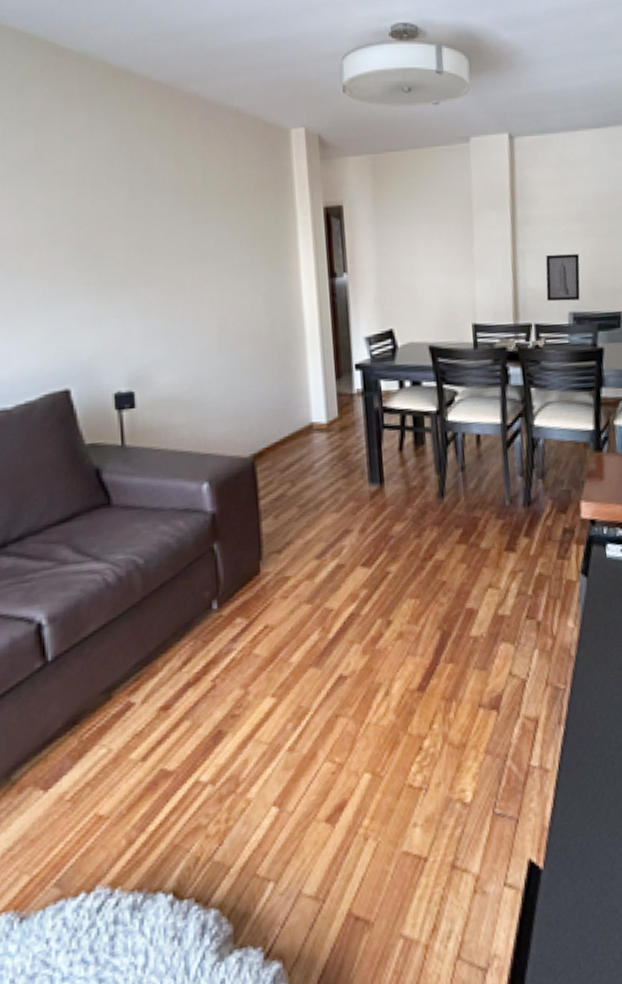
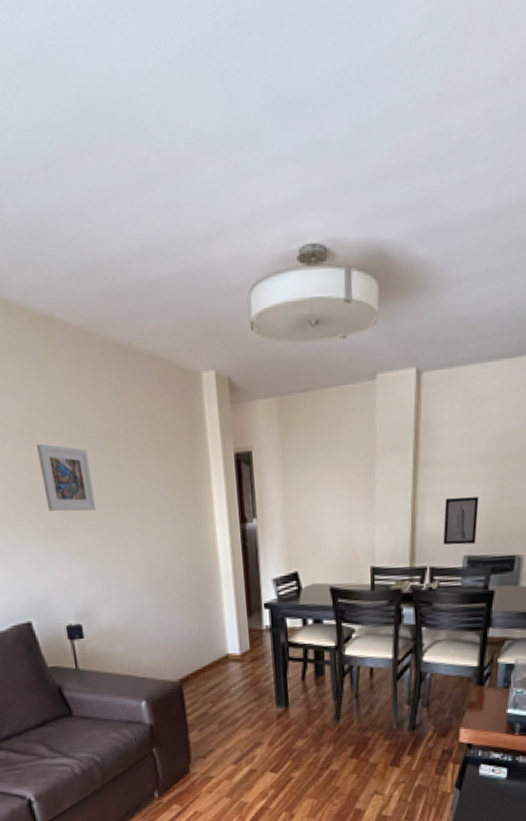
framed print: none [100,192,164,264] -> present [37,443,97,512]

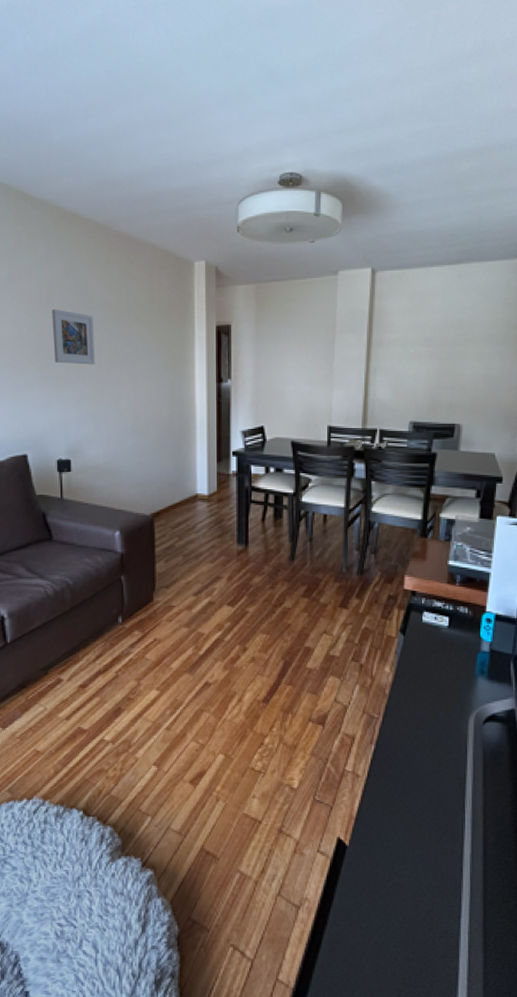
wall art: present [443,497,479,545] -> none [391,372,423,412]

